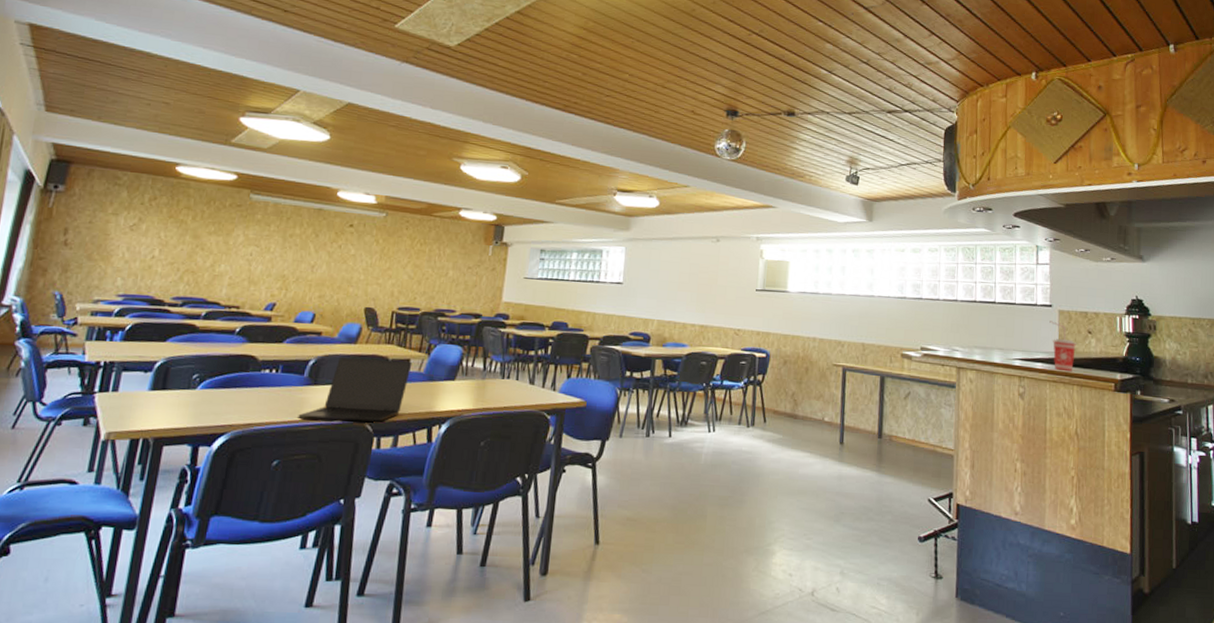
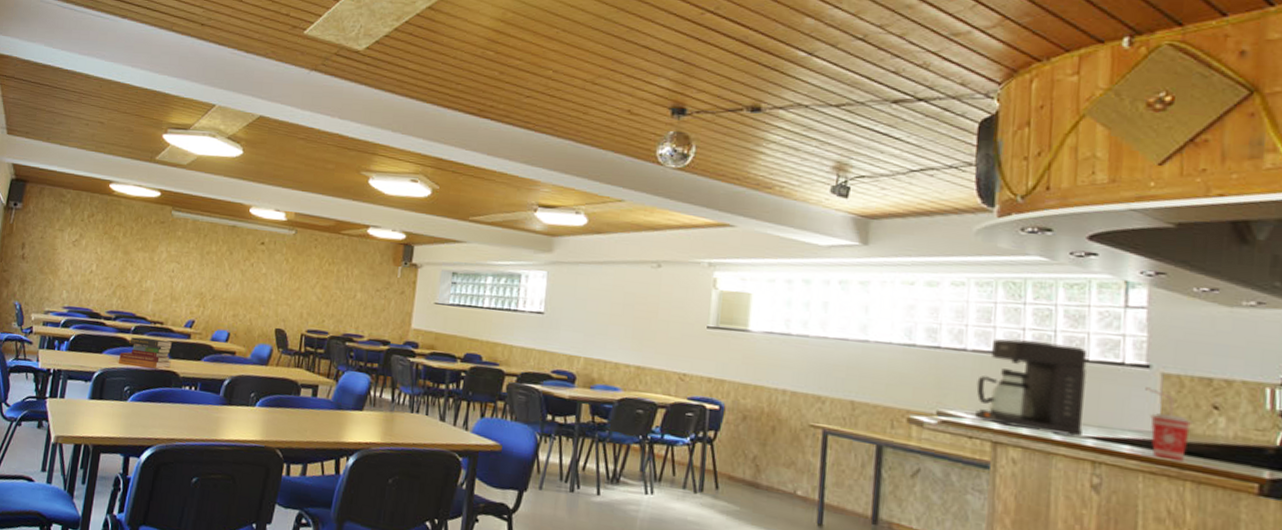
books: none [185,322,250,354] -> present [118,337,172,369]
laptop: present [298,357,412,423] -> none [214,379,321,450]
coffee maker: none [946,290,1015,360] -> present [975,339,1088,437]

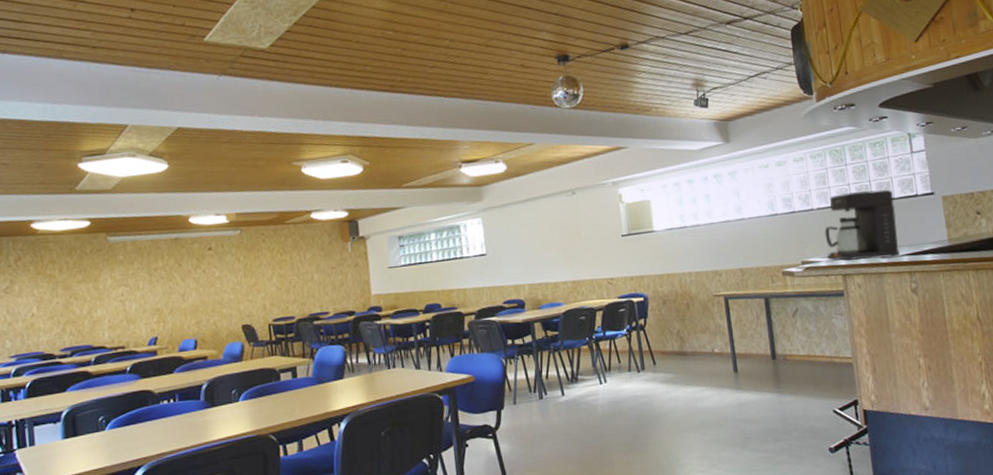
books: present [118,337,172,369] -> none [85,362,143,397]
beverage cup: present [1145,387,1193,462] -> none [934,209,967,259]

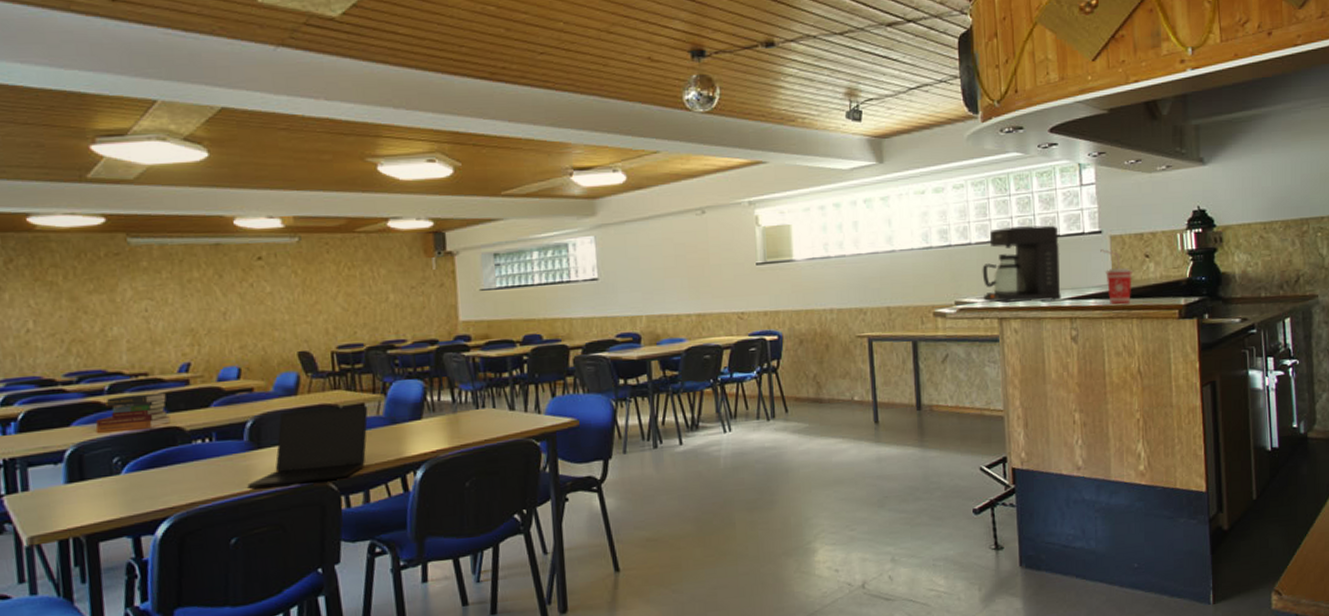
books: none [85,362,143,397] -> present [95,392,171,433]
laptop: none [204,368,300,442] -> present [247,405,369,490]
beverage cup: none [934,209,967,259] -> present [1100,249,1134,305]

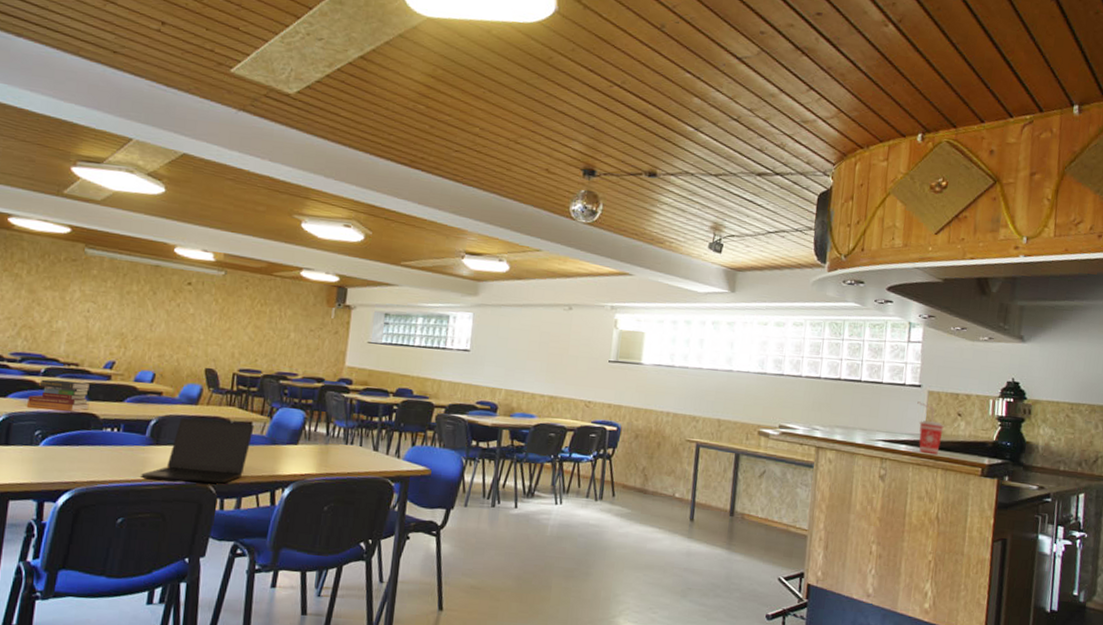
coffee maker: present [982,225,1061,303] -> none [805,367,882,441]

